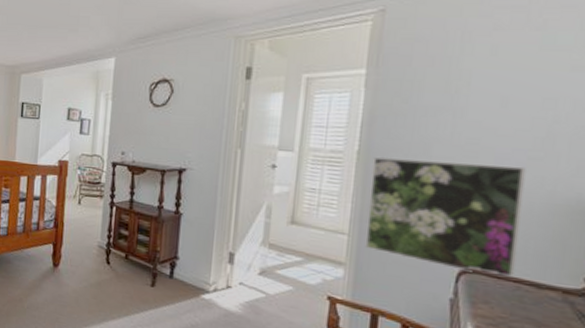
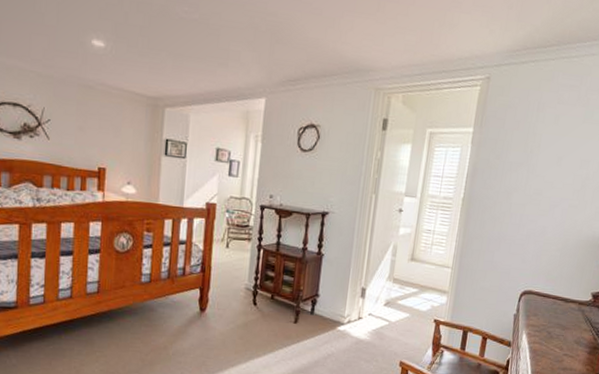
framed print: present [365,156,528,277] -> none [462,203,568,295]

